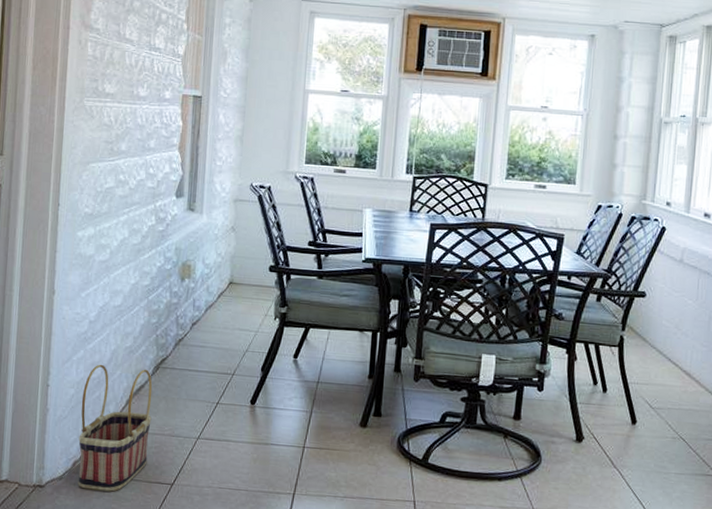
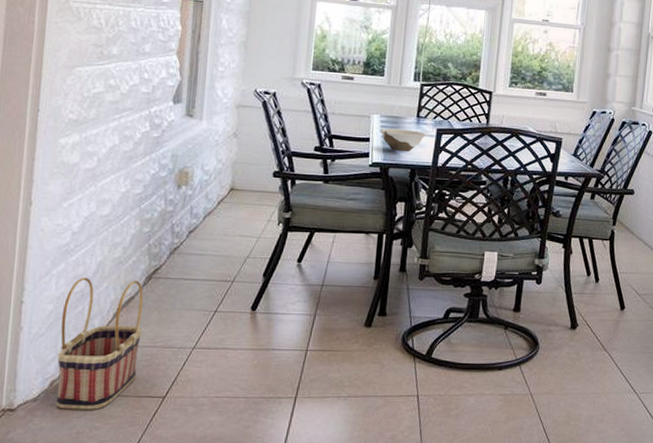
bowl: none [373,222,419,248] -> present [380,128,426,152]

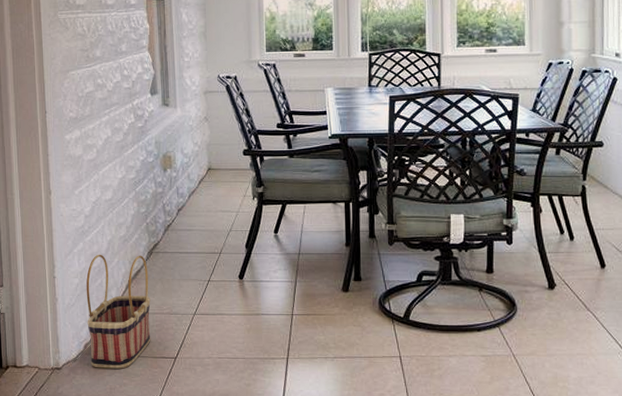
bowl: present [380,128,426,152] -> none [336,99,379,122]

